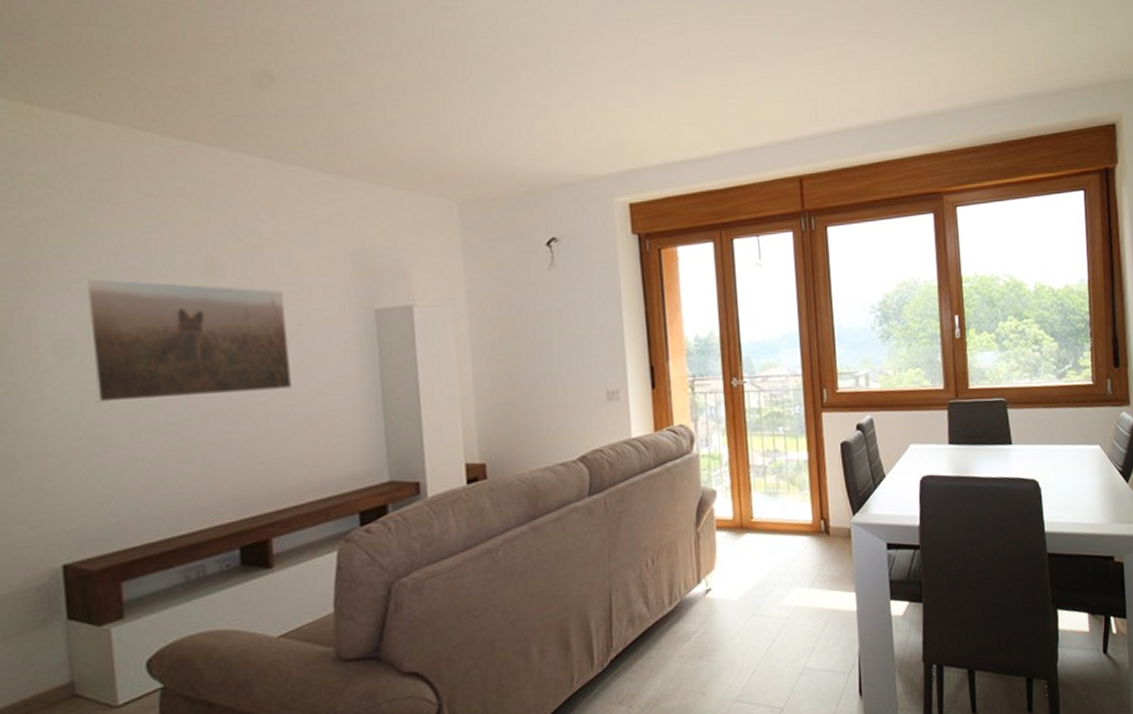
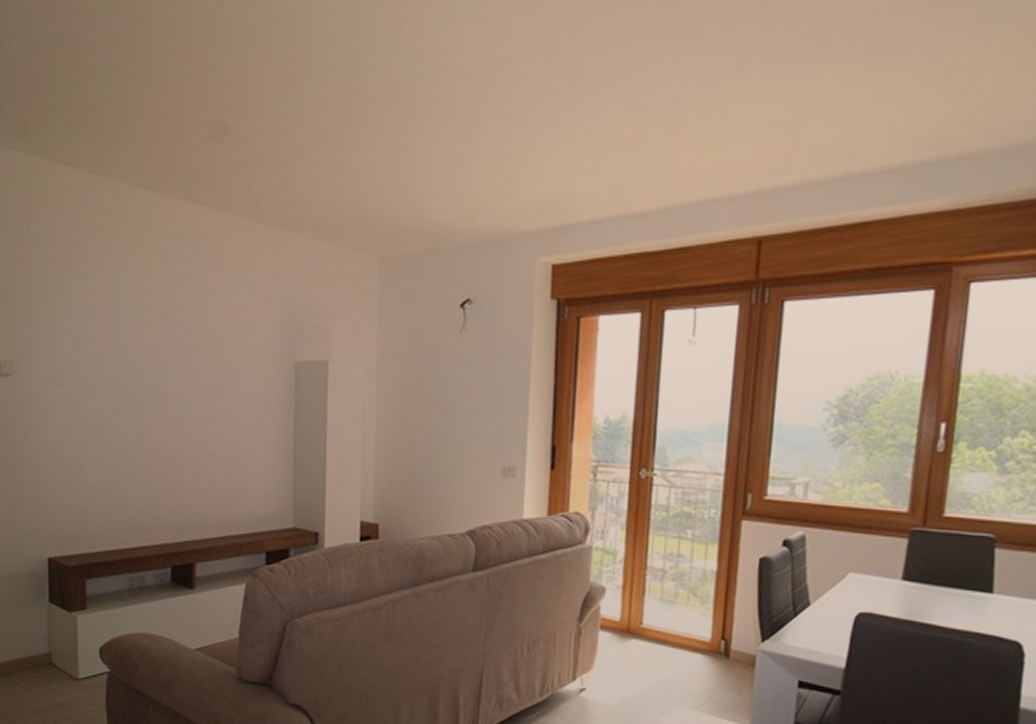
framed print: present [82,278,293,403] -> none [72,316,222,430]

